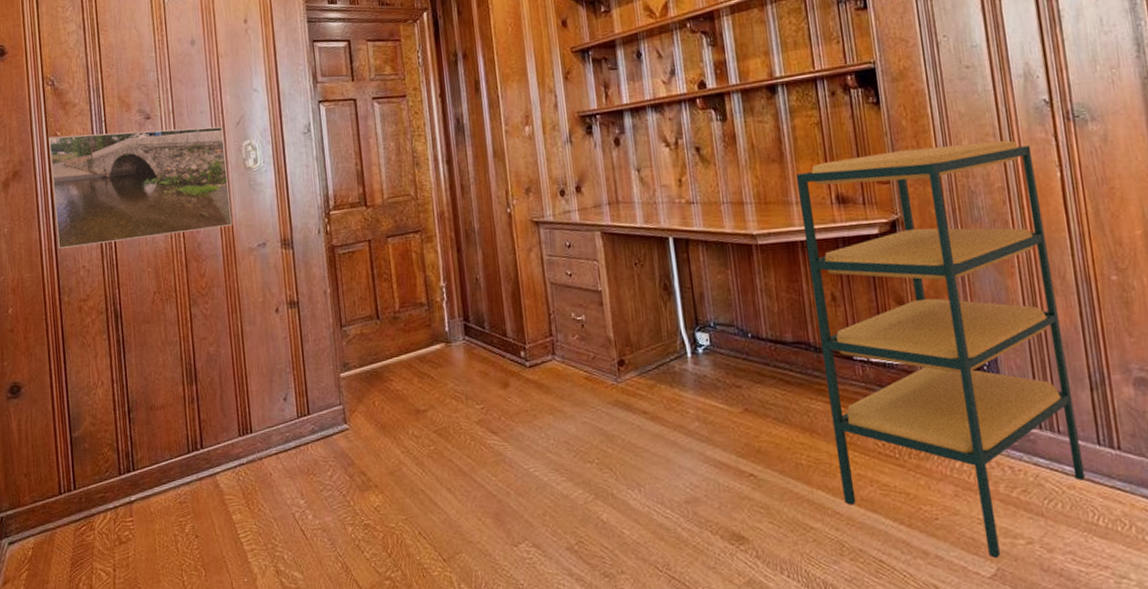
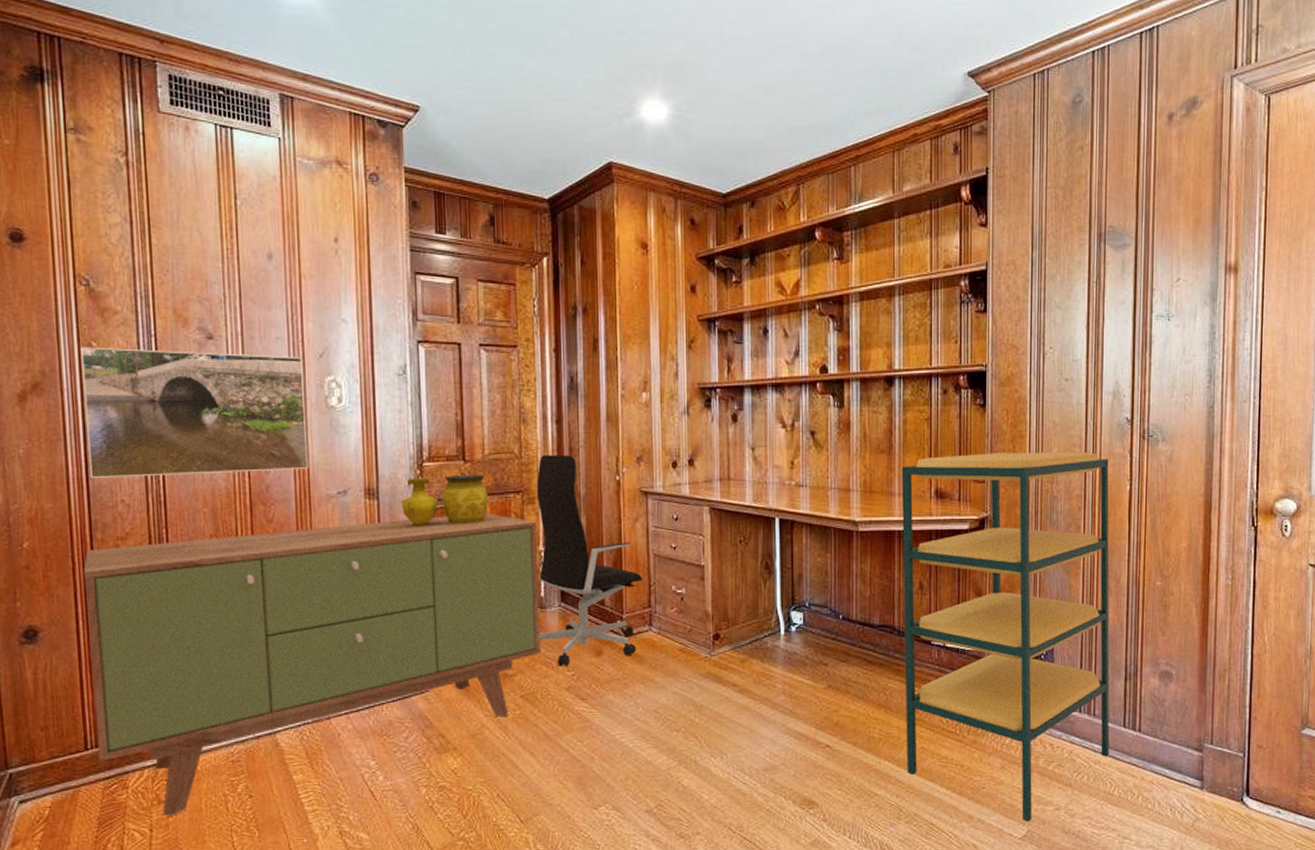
sideboard: none [54,253,450,557] -> present [83,512,541,817]
decorative vase: none [313,218,391,273] -> present [401,474,489,528]
office chair: none [433,192,543,400] -> present [536,454,644,666]

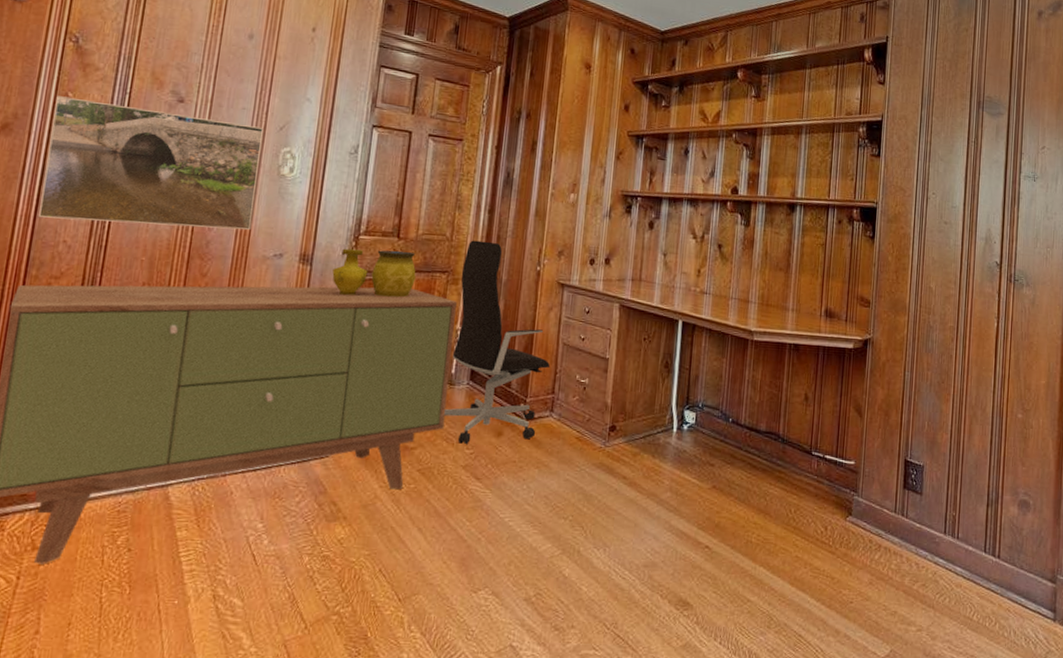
shelving unit: present [901,451,1110,822] -> none [780,279,980,641]

